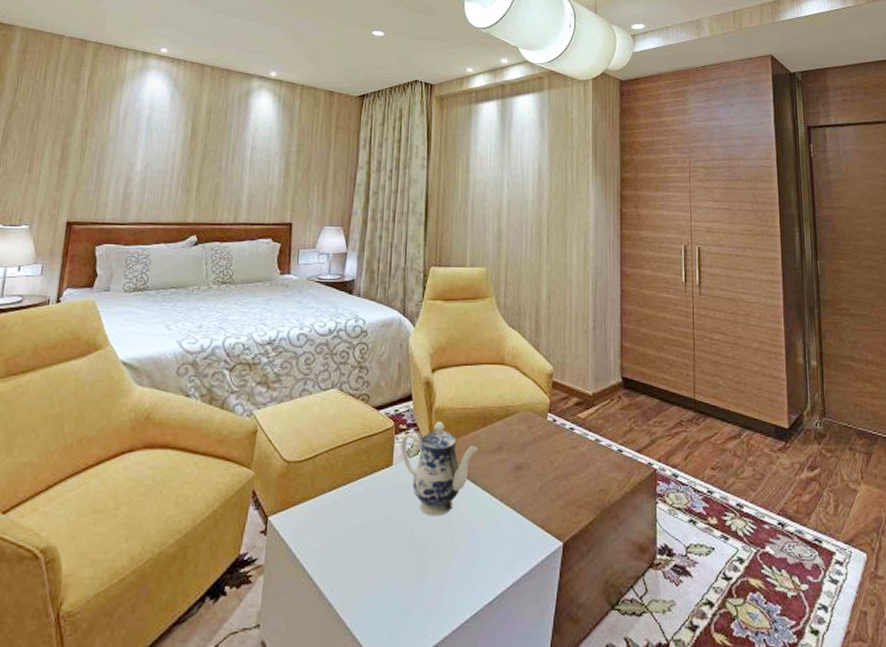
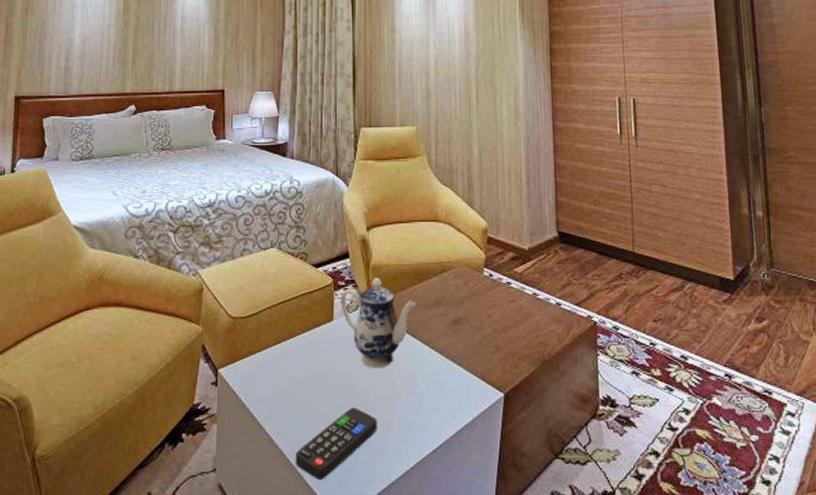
remote control: none [344,557,433,637] -> present [295,407,377,481]

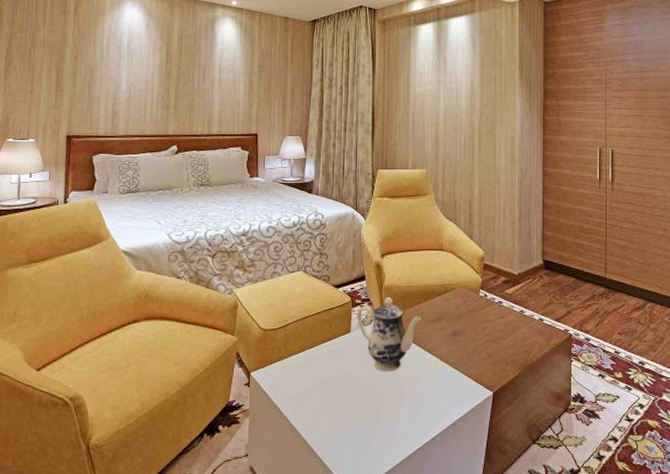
remote control: present [295,407,377,481] -> none [316,404,386,463]

